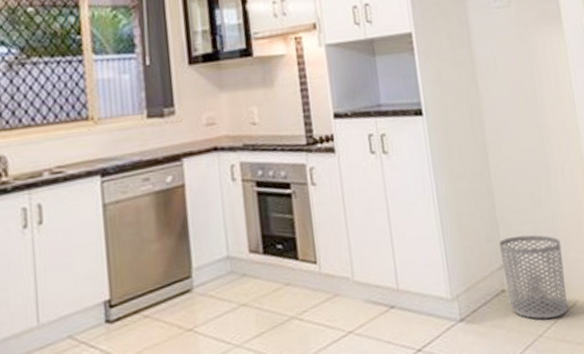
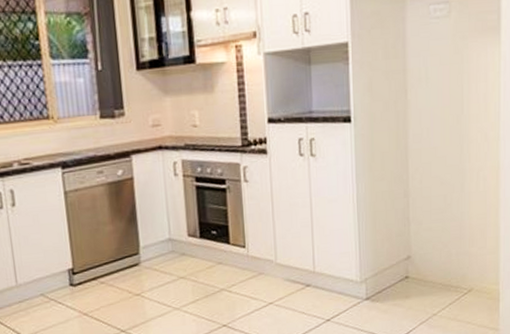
waste bin: present [498,235,568,319] -> none [408,232,465,302]

